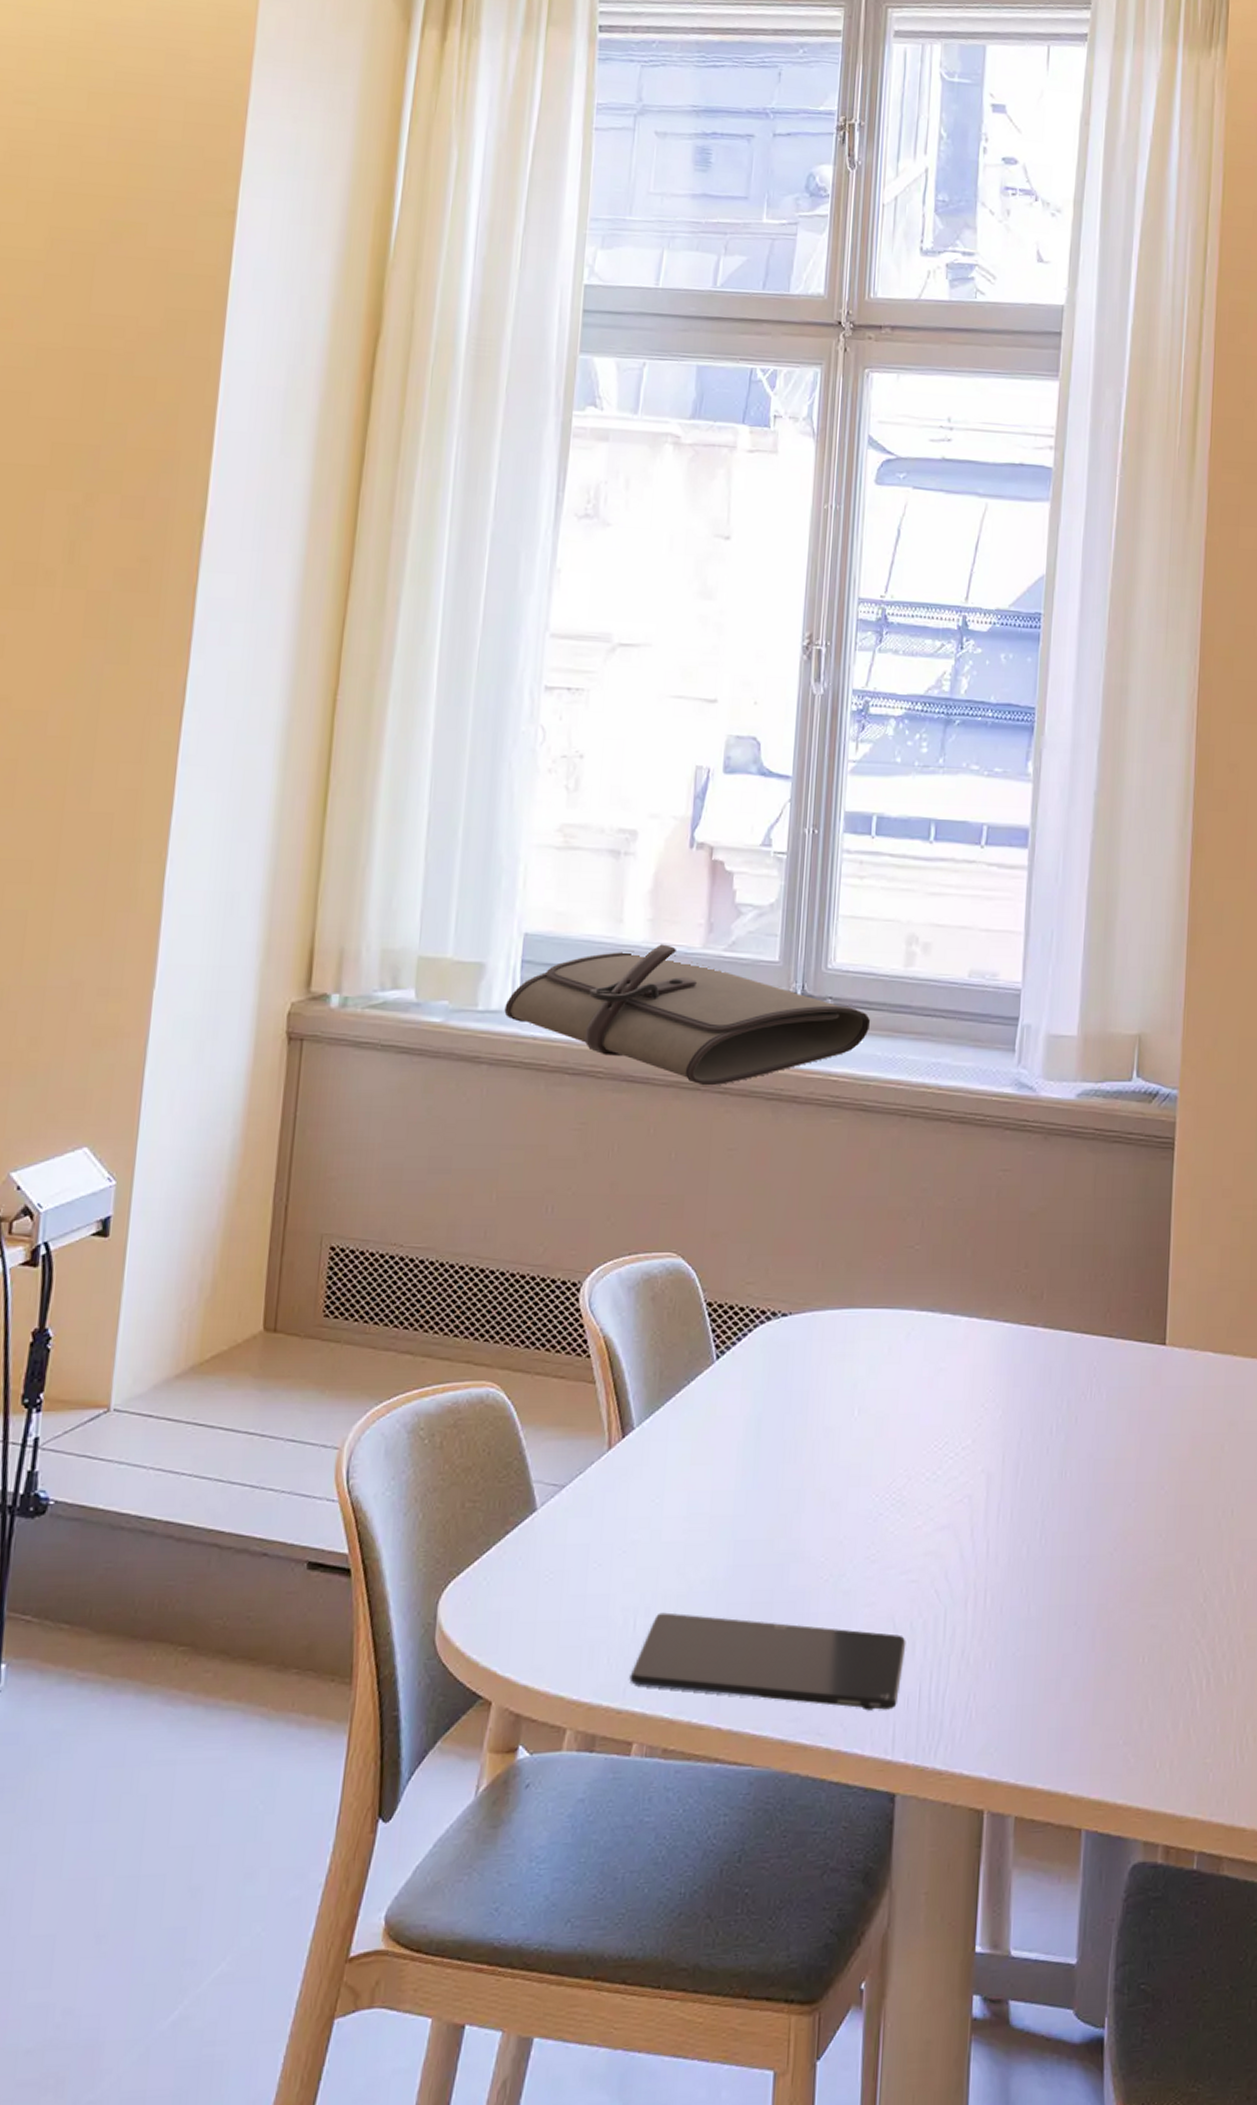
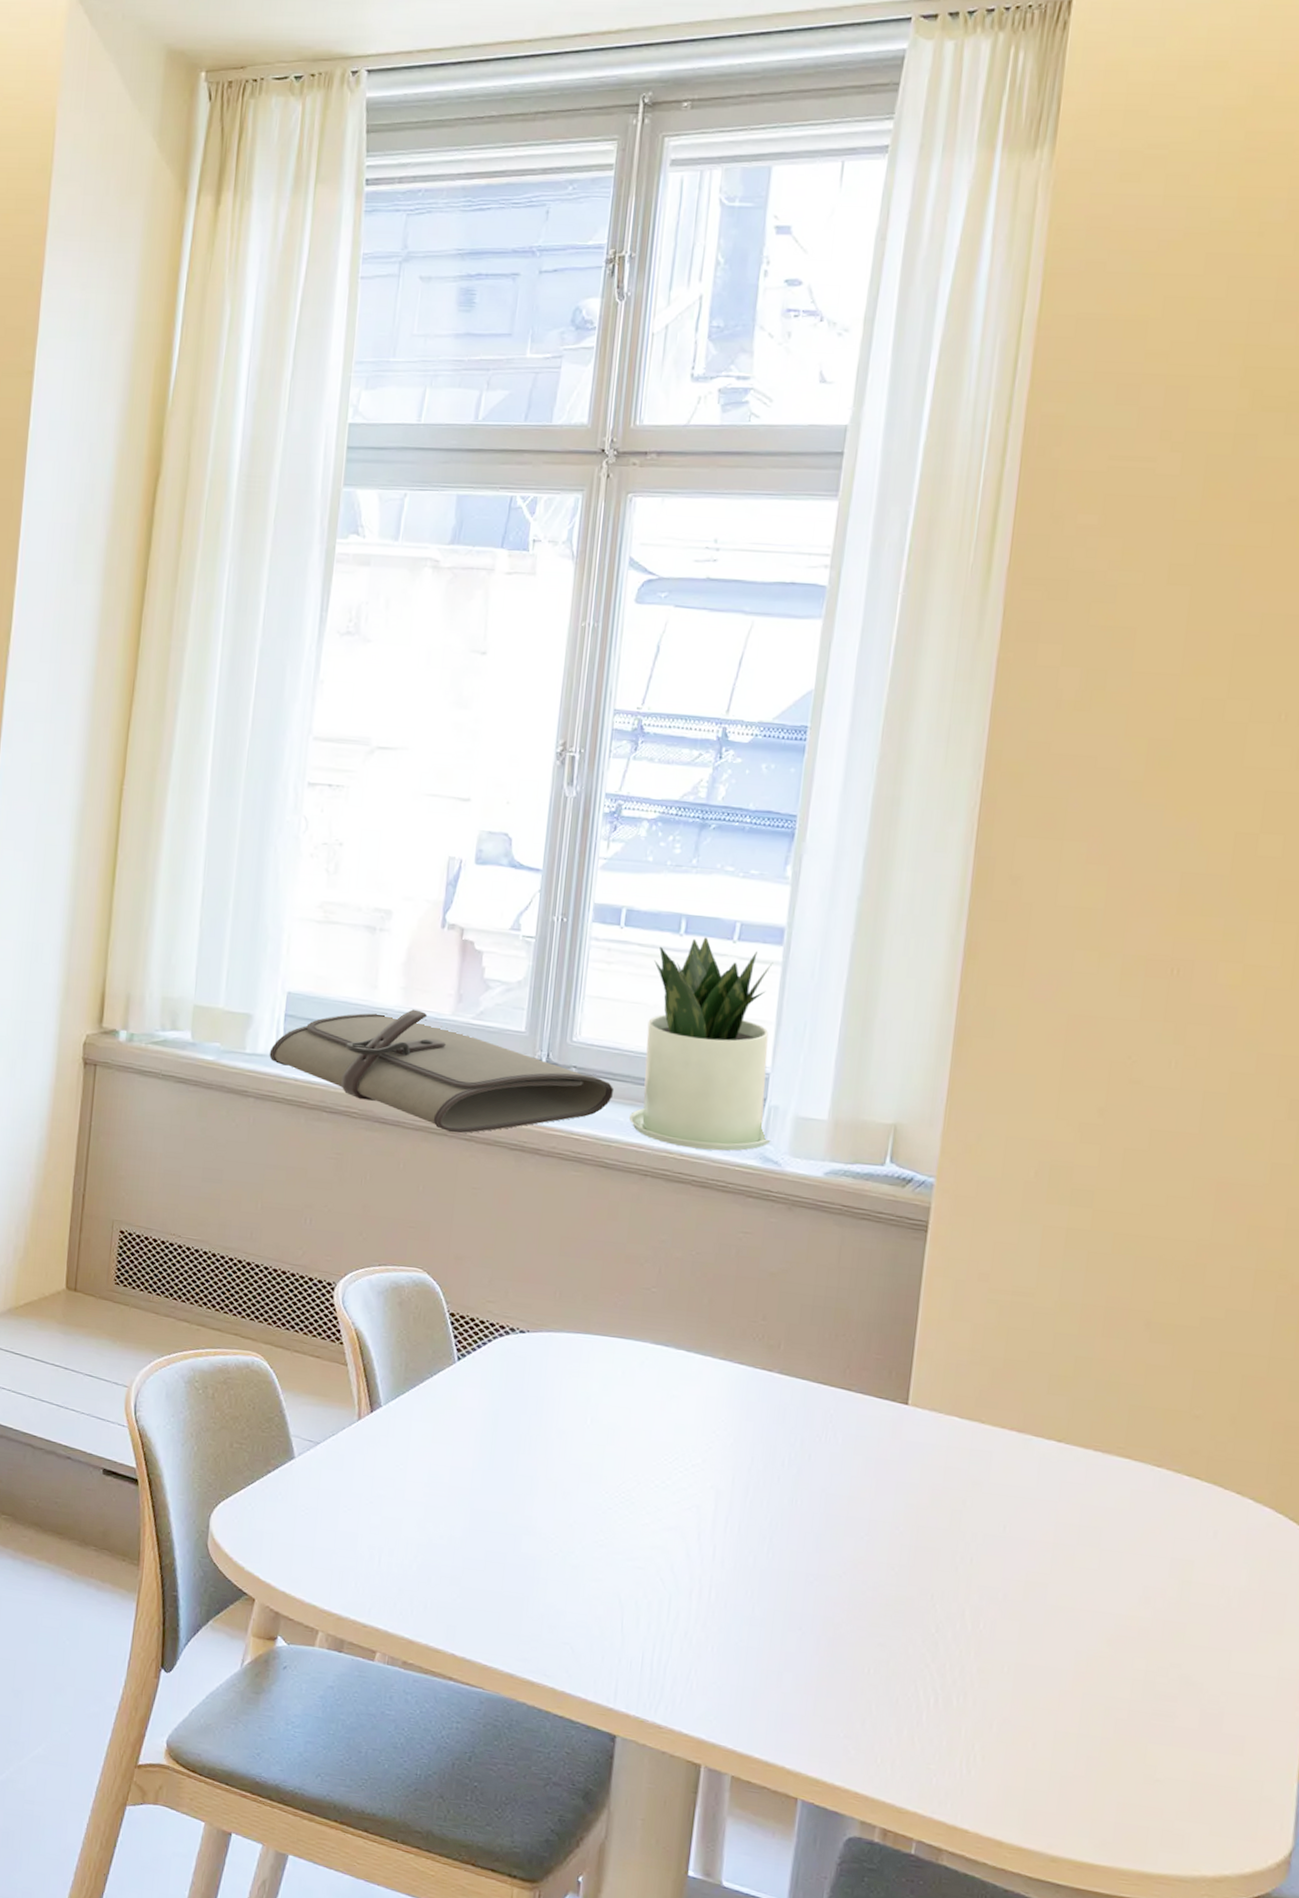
tablet: present [629,1612,906,1711] -> none [374,1555,631,1668]
planter: none [886,843,1027,1080] -> present [628,937,773,1151]

